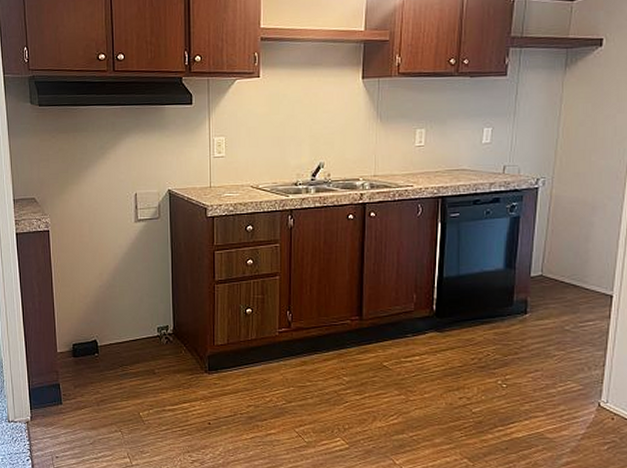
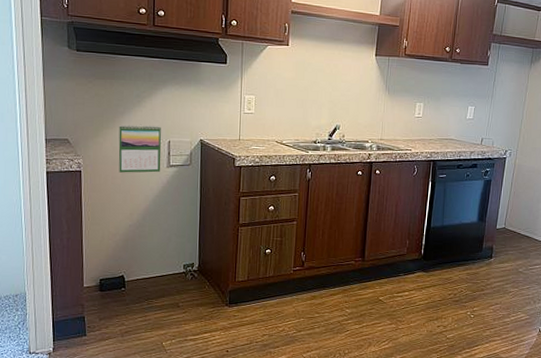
calendar: none [84,177,129,230] -> present [118,124,162,173]

